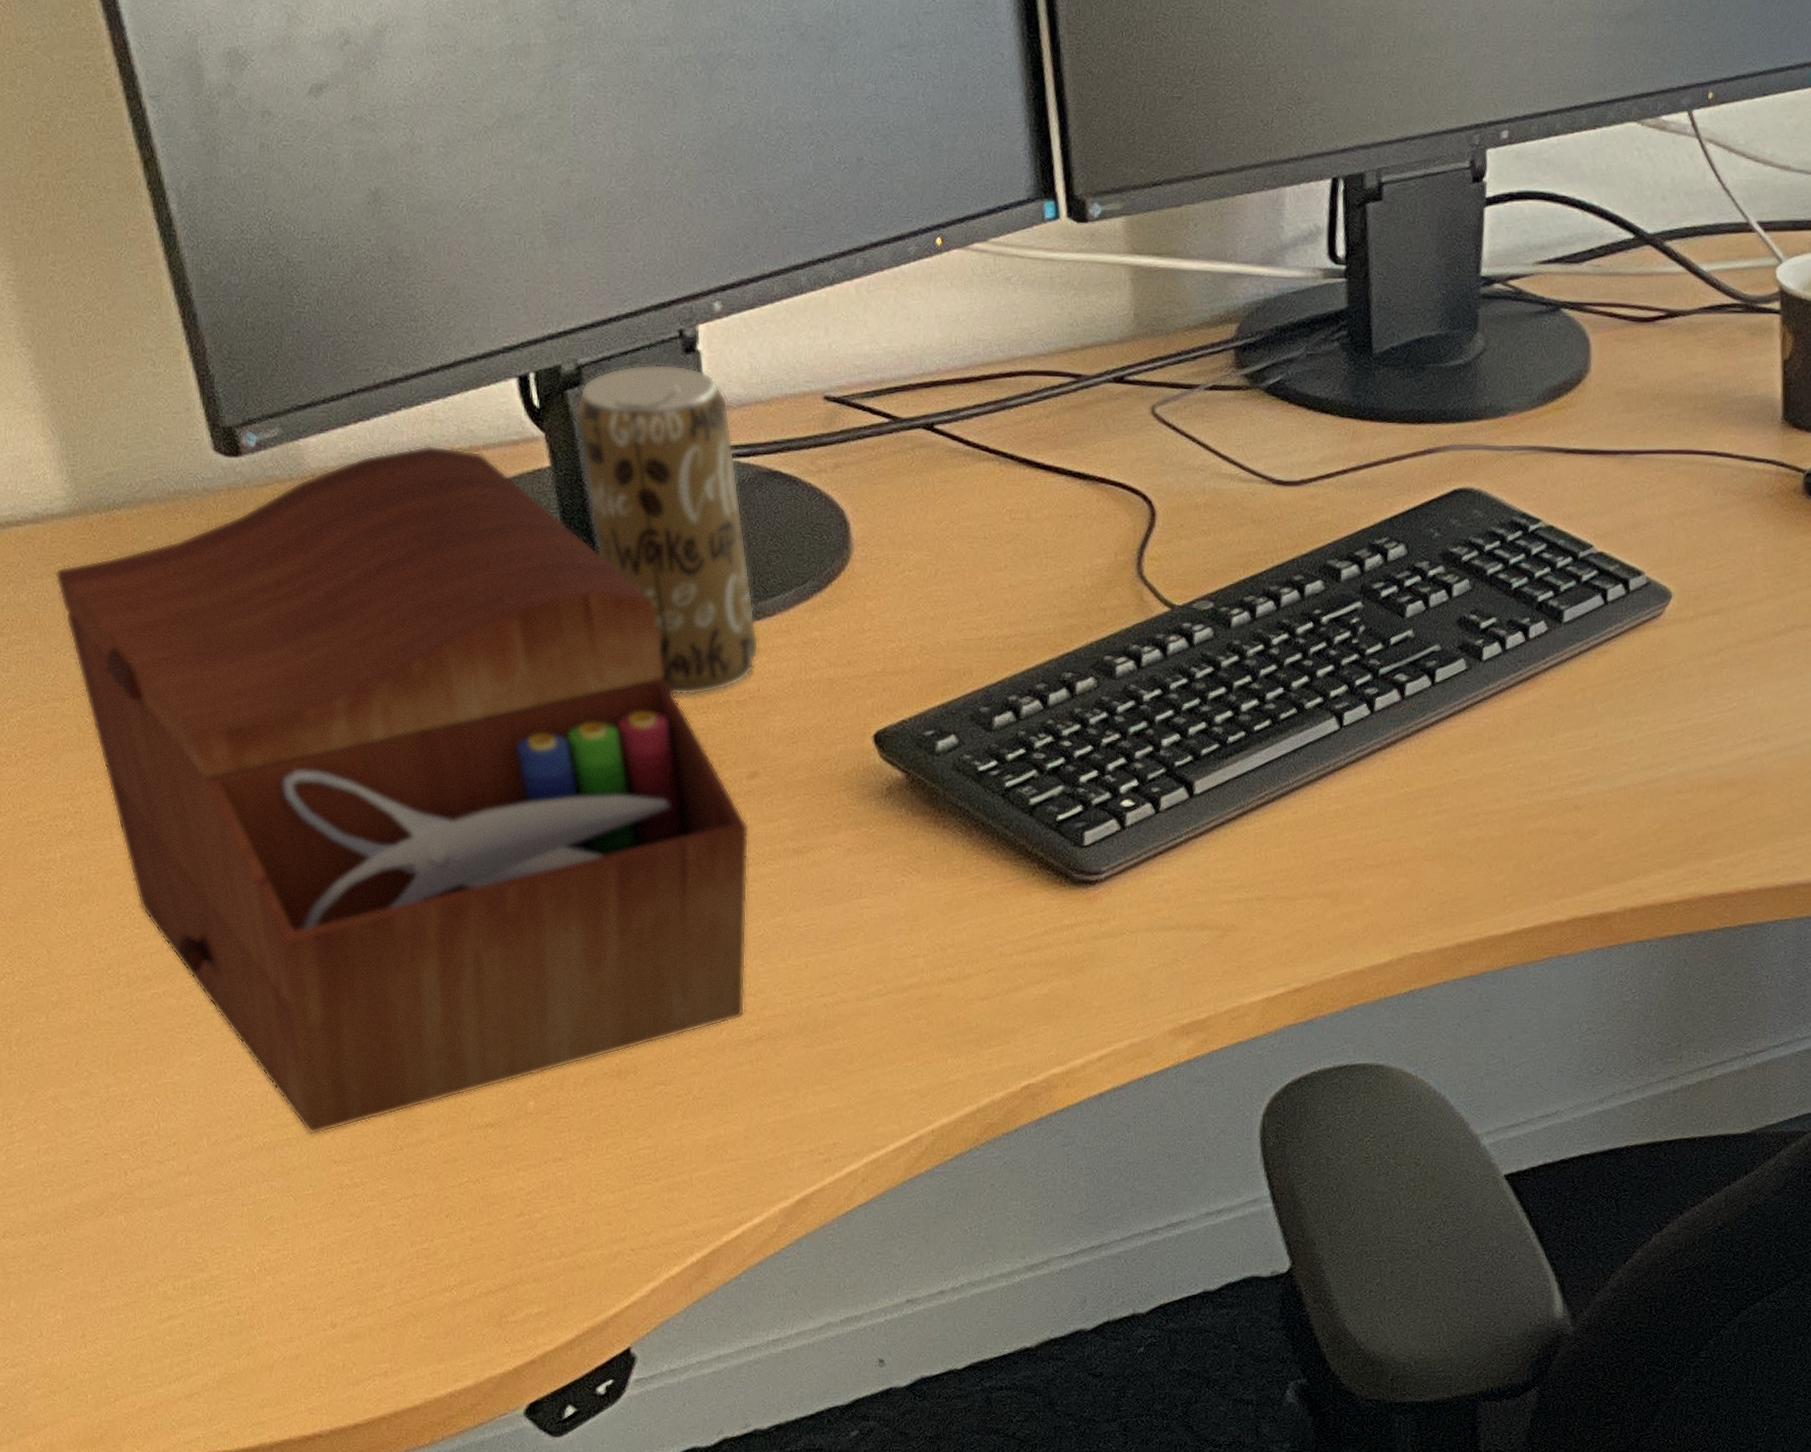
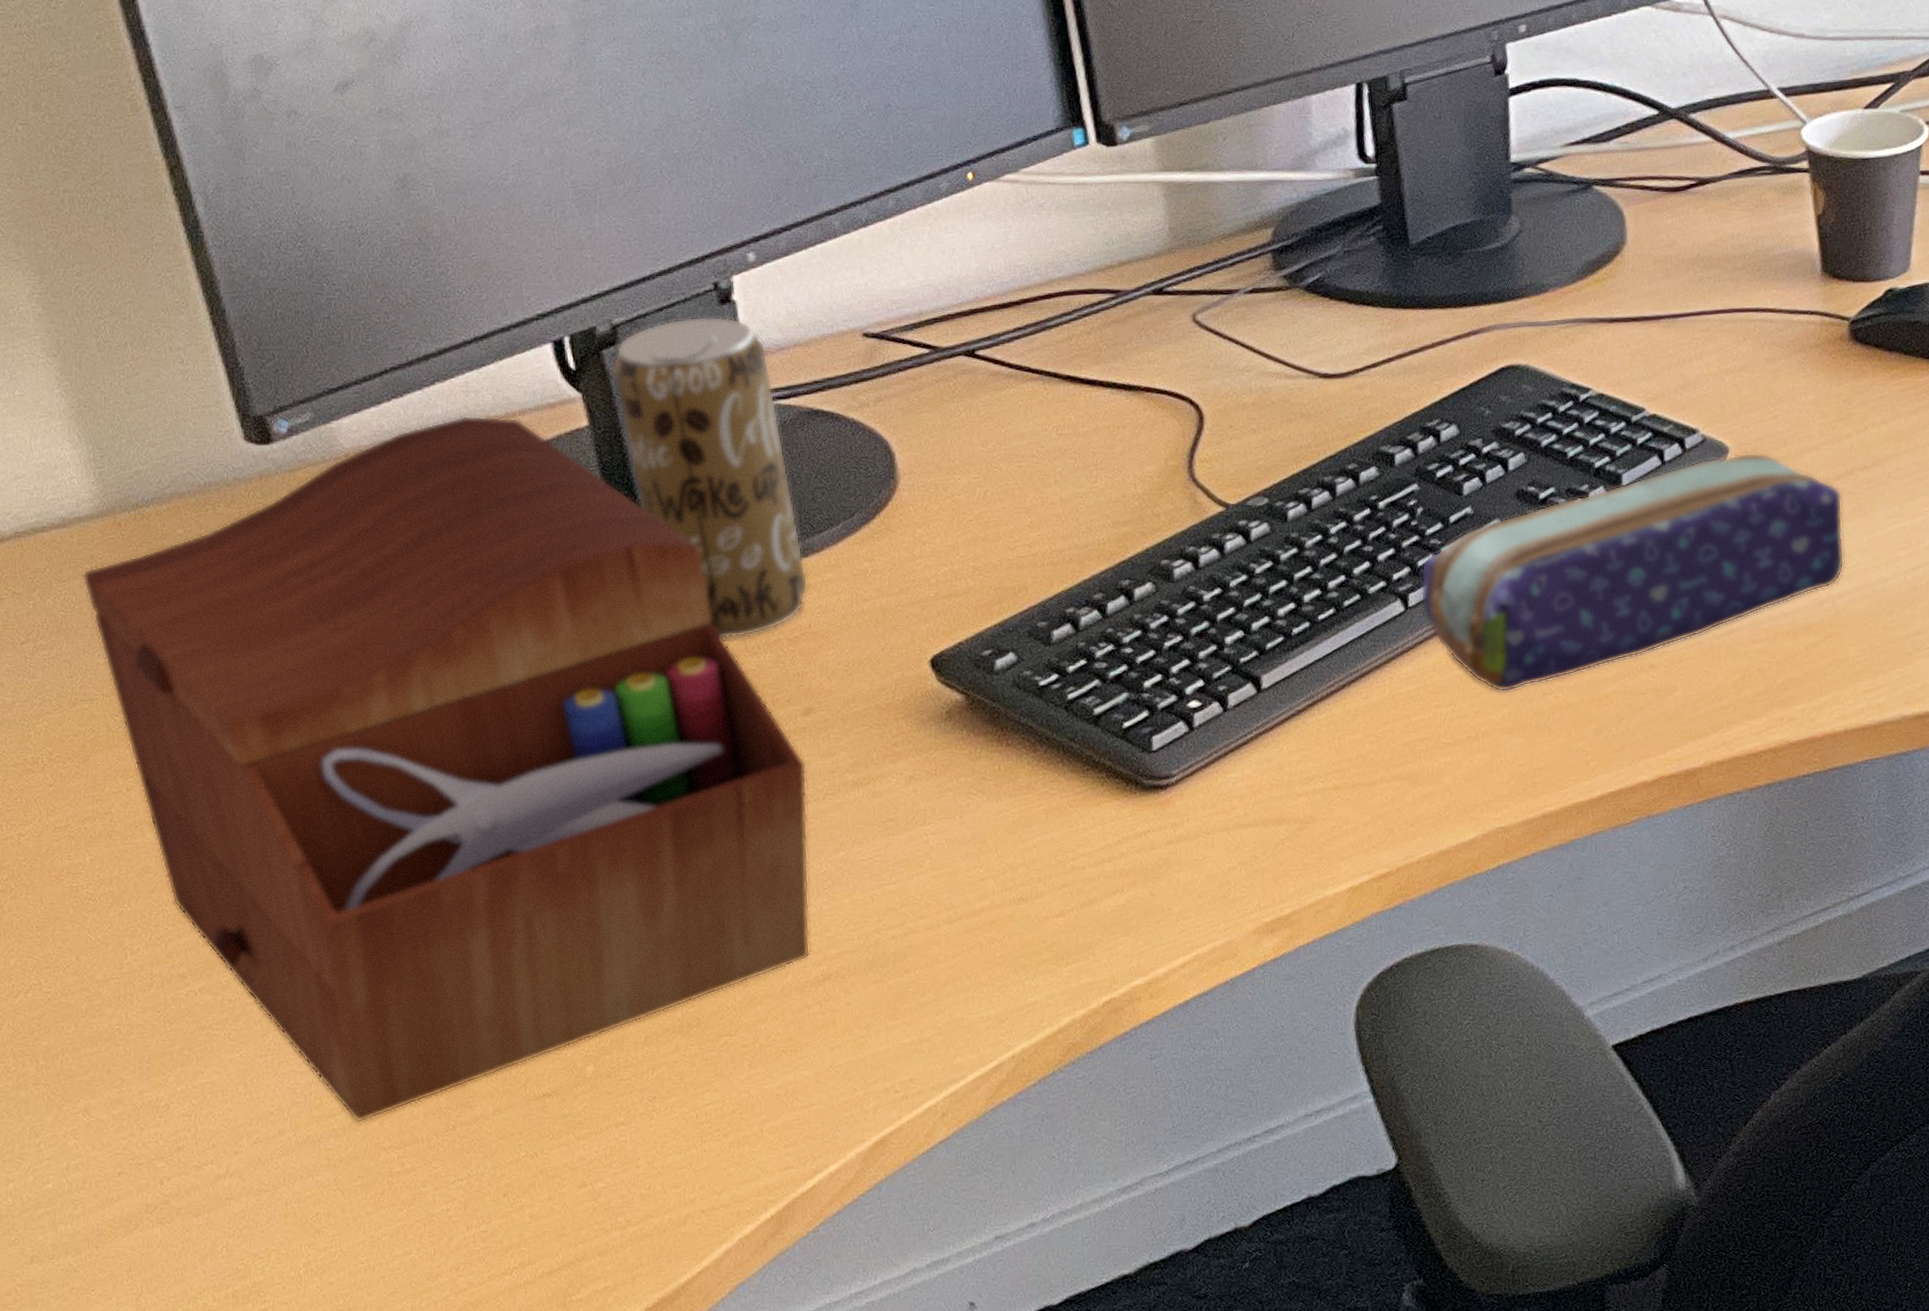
pencil case: none [1355,600,1779,820] -> present [1420,452,1845,692]

